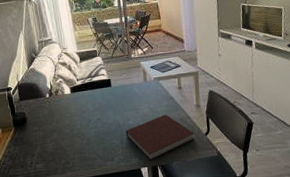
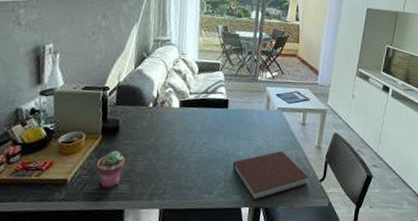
potted succulent: none [15,137,37,169] -> present [96,150,125,188]

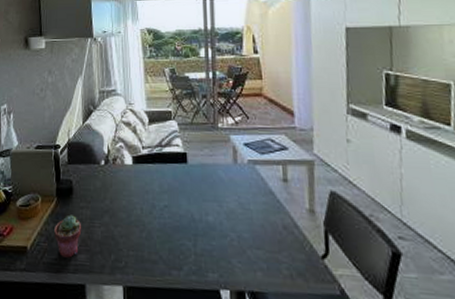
notebook: present [232,151,309,201] -> none [202,216,305,283]

